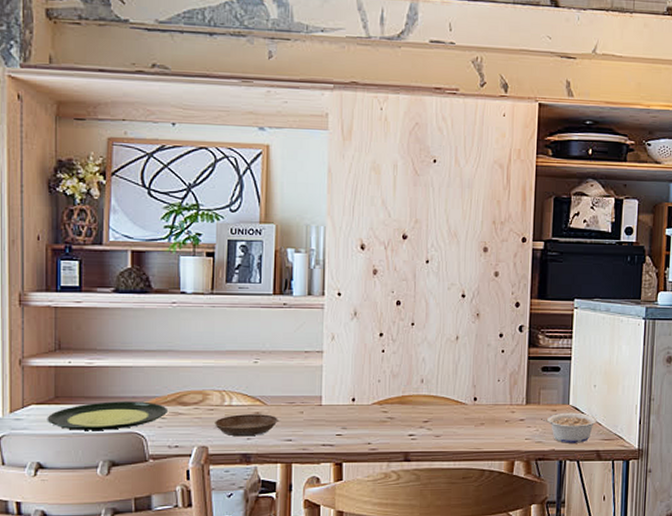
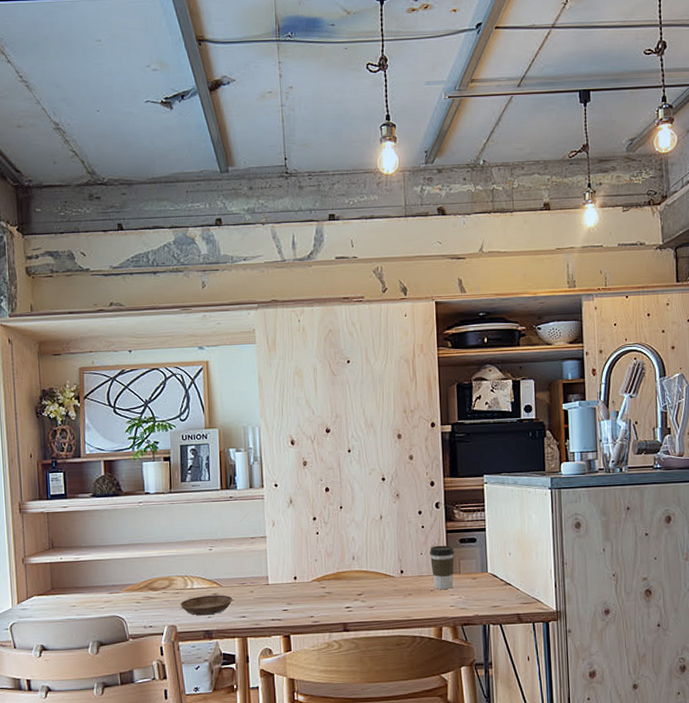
plate: present [47,401,169,430] -> none [46,589,142,616]
coffee cup: none [508,372,535,420] -> present [430,545,454,589]
legume: present [541,412,597,443] -> none [463,579,515,609]

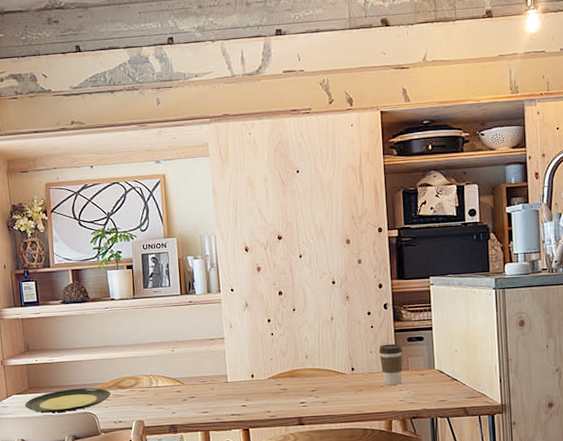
plate: none [46,589,142,616] -> present [24,387,112,413]
saucer: present [180,595,233,616] -> none [147,392,195,412]

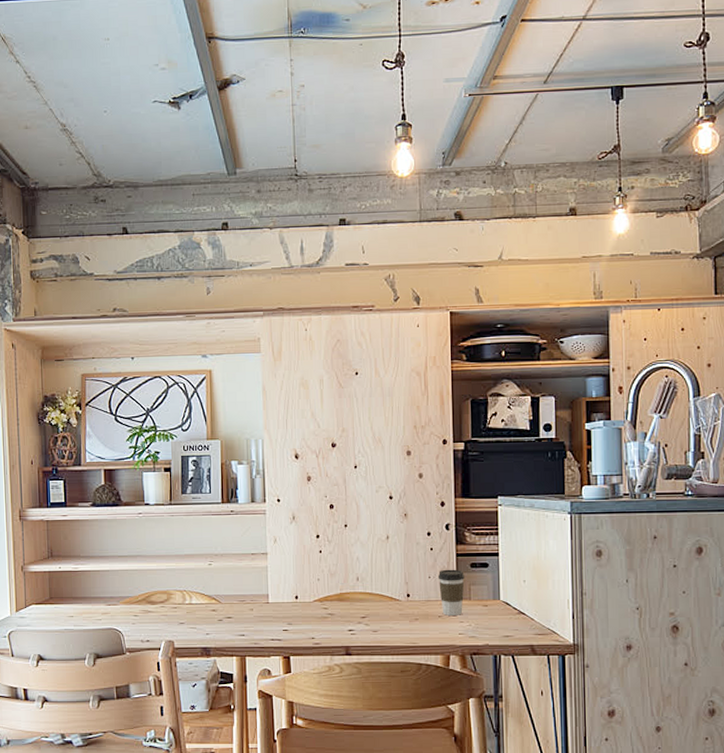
plate: present [24,387,112,413] -> none [44,601,140,627]

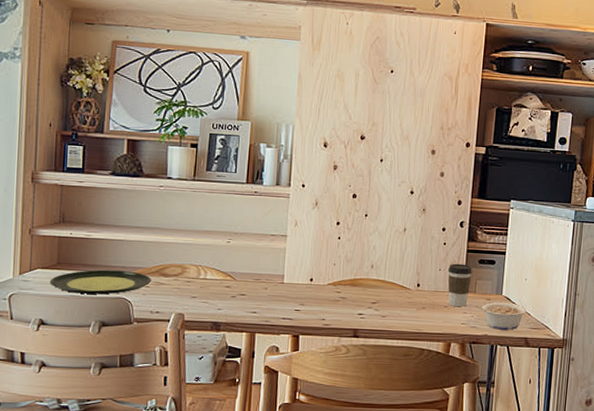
plate: none [44,601,140,627] -> present [49,269,152,295]
legume: none [473,607,529,638] -> present [476,302,527,330]

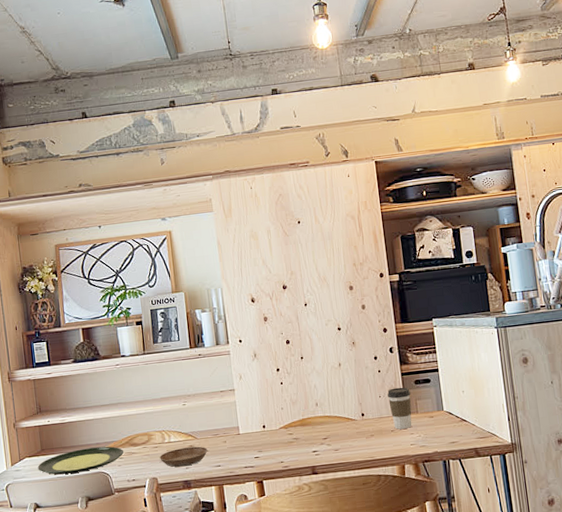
saucer: none [191,287,246,307] -> present [160,446,208,468]
legume: present [476,302,527,330] -> none [421,416,471,445]

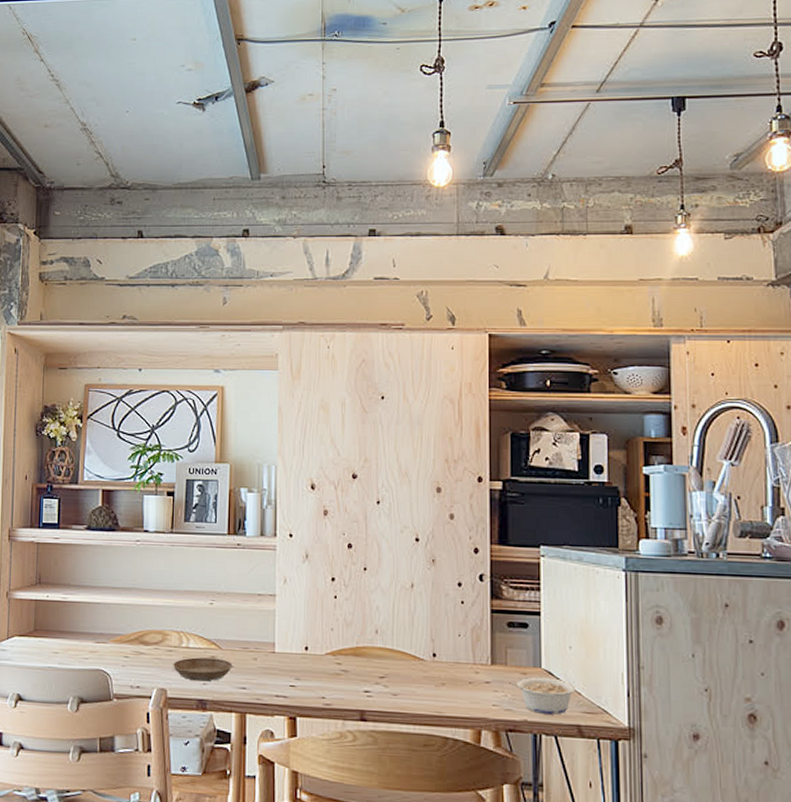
plate: present [37,446,124,475] -> none [27,637,132,666]
coffee cup: present [387,387,412,429] -> none [470,627,500,683]
legume: none [421,416,471,445] -> present [509,676,576,715]

